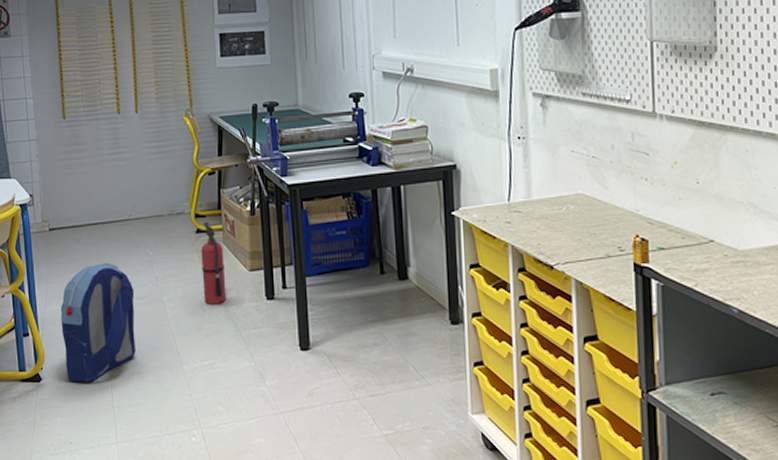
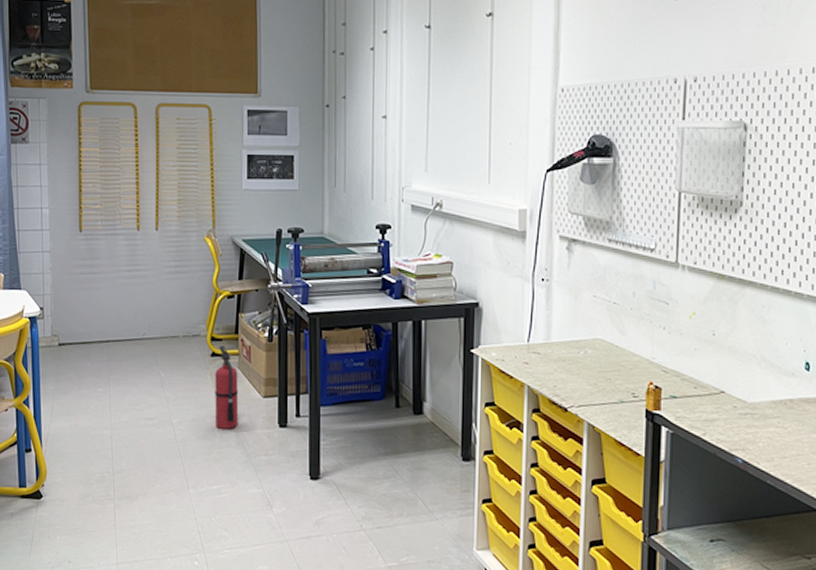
backpack: present [60,262,136,383] -> none [65,381,144,502]

